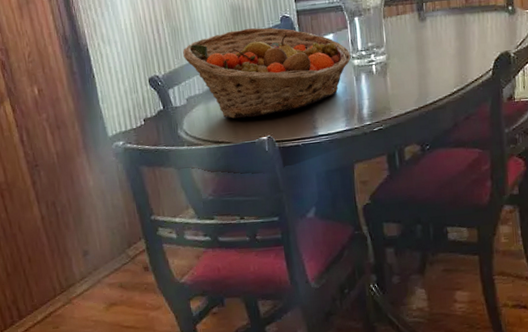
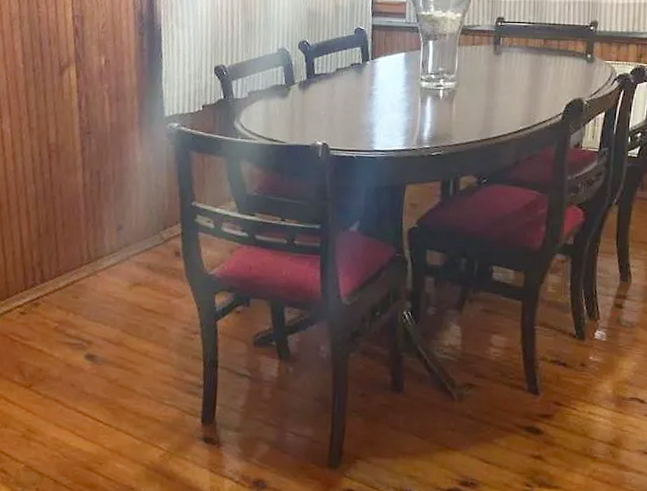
fruit basket: present [183,27,351,119] -> none [253,34,420,122]

